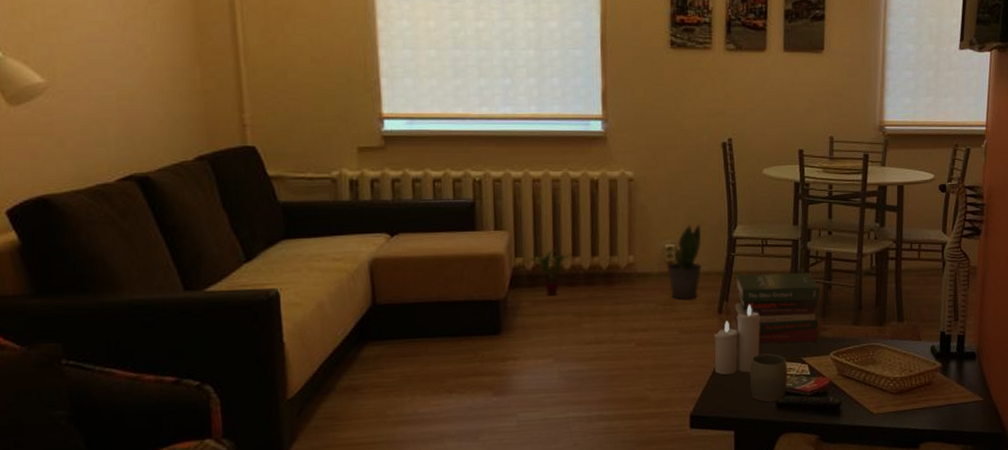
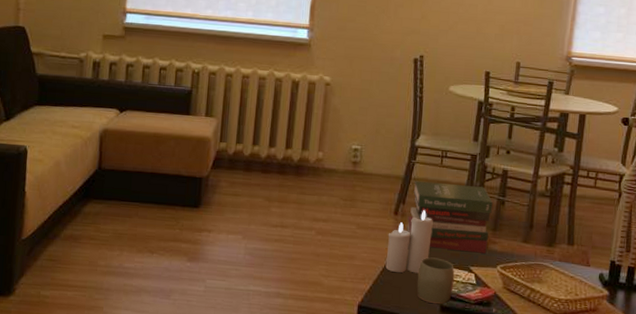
potted plant: present [527,248,575,295] -> none [230,138,272,179]
potted plant: present [667,223,702,300] -> none [352,129,386,198]

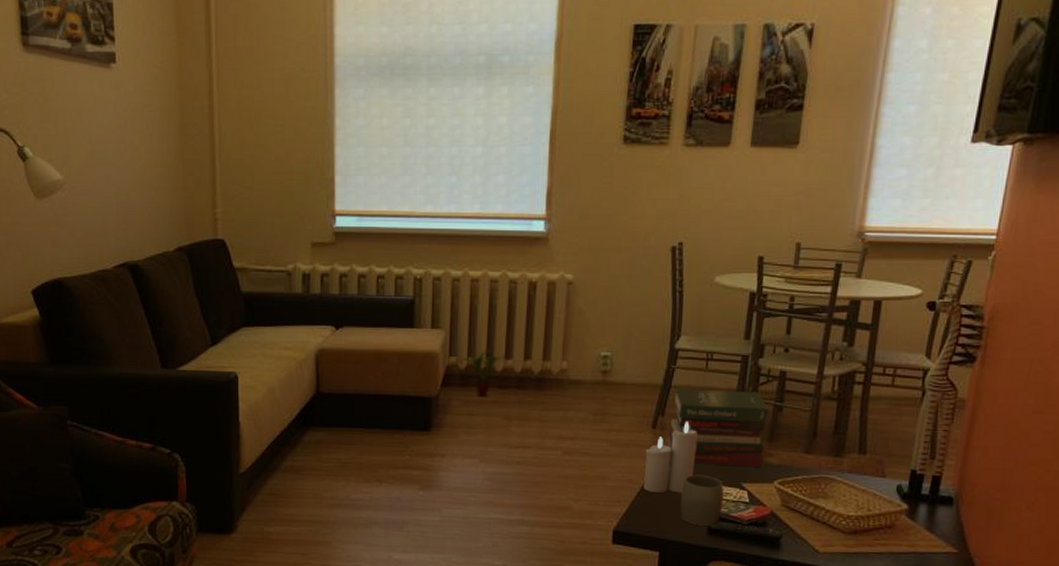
potted plant: none [230,138,272,179] -> present [461,350,508,396]

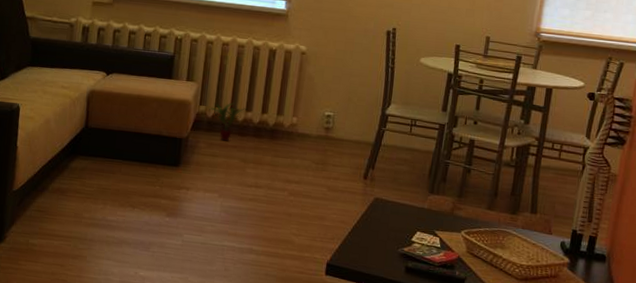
candle: present [643,422,698,493] -> none [353,176,401,236]
books: present [667,388,768,468] -> none [375,147,459,219]
mug: present [680,474,724,527] -> none [383,220,420,266]

